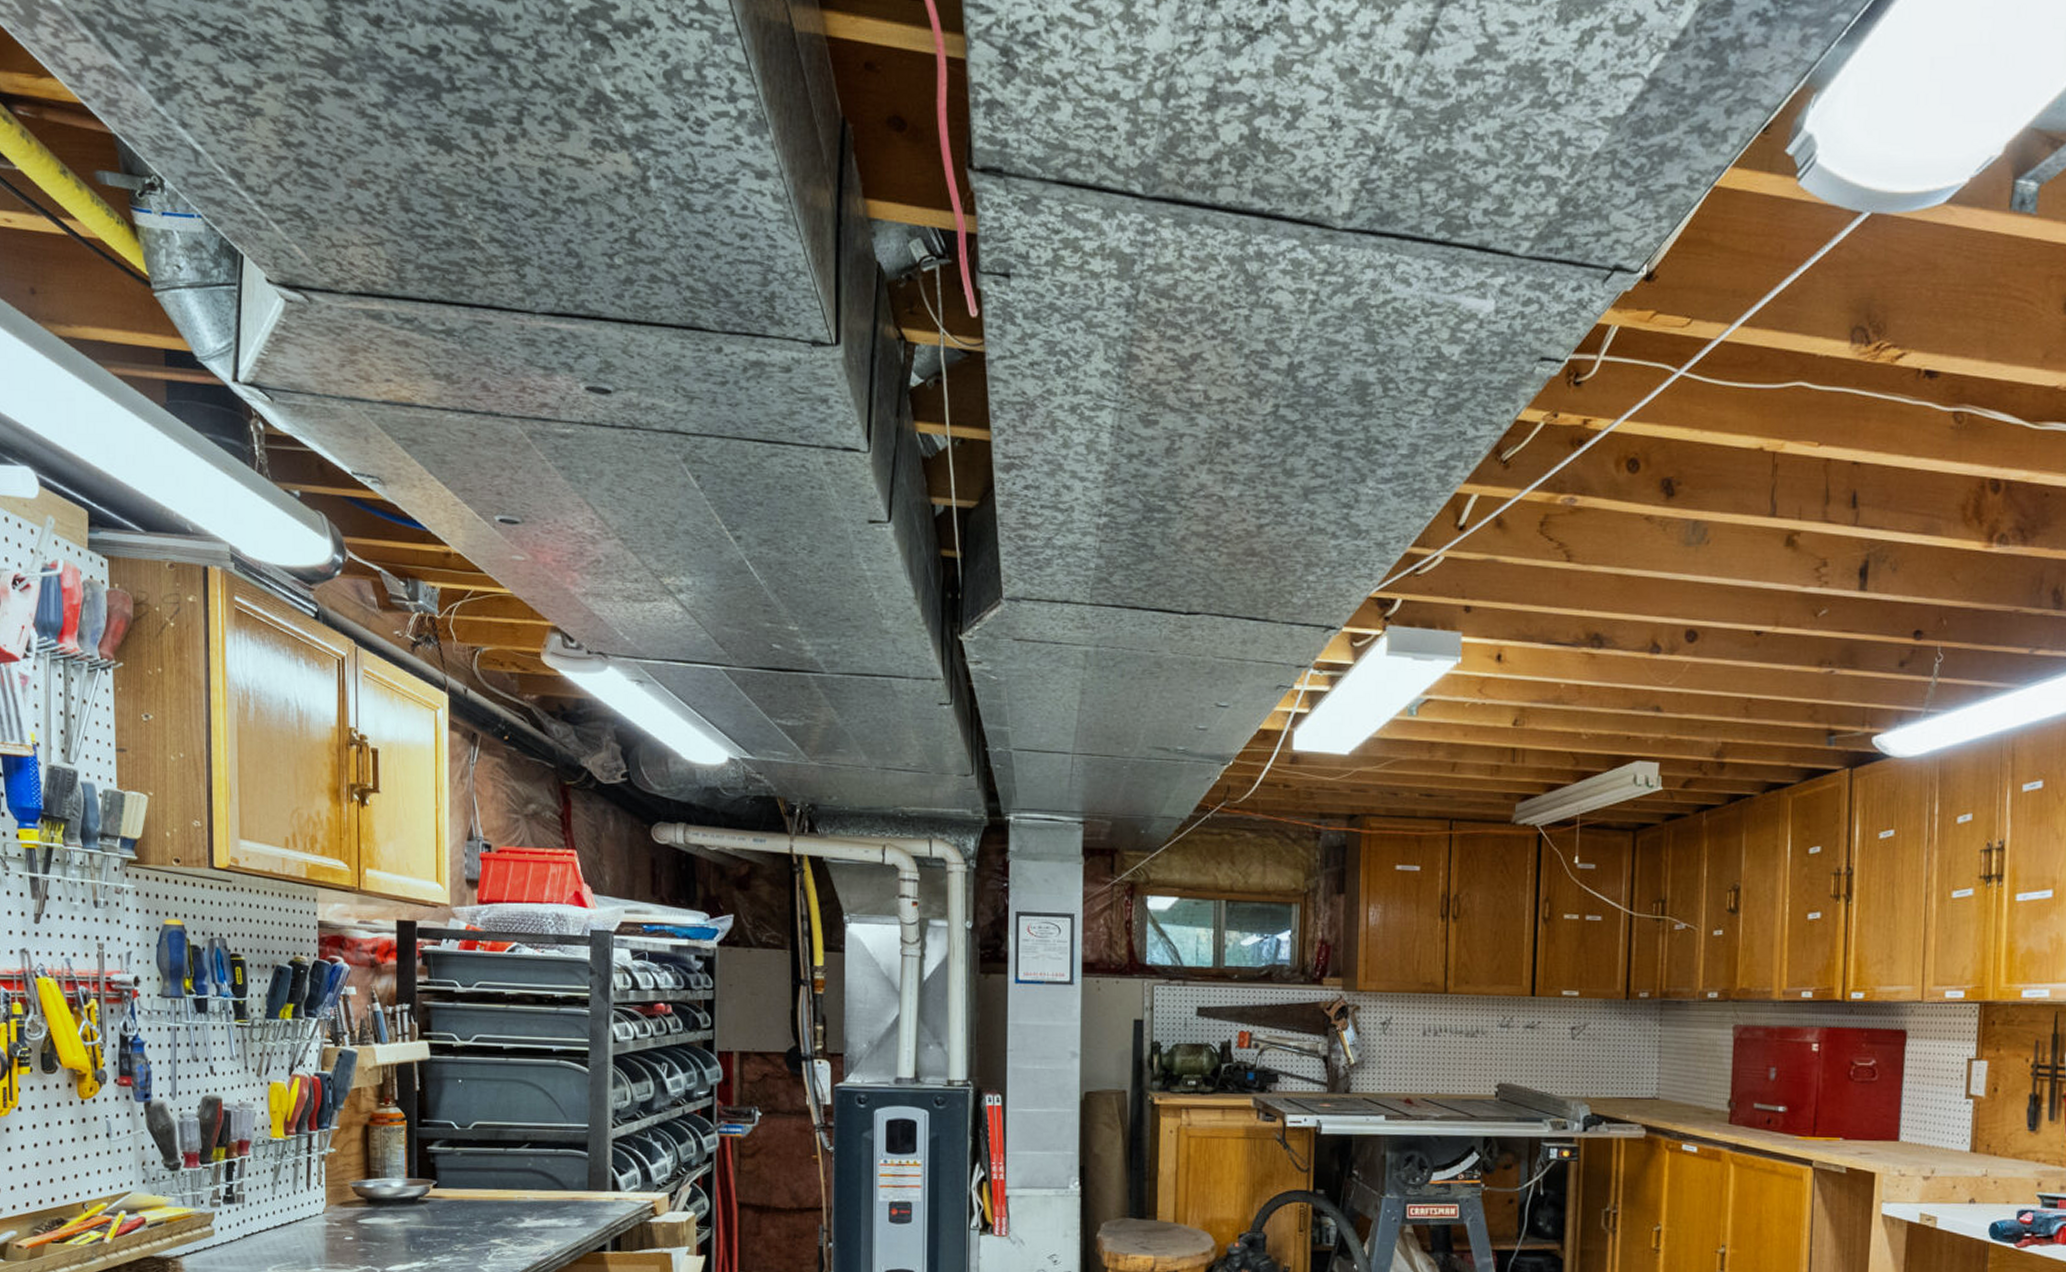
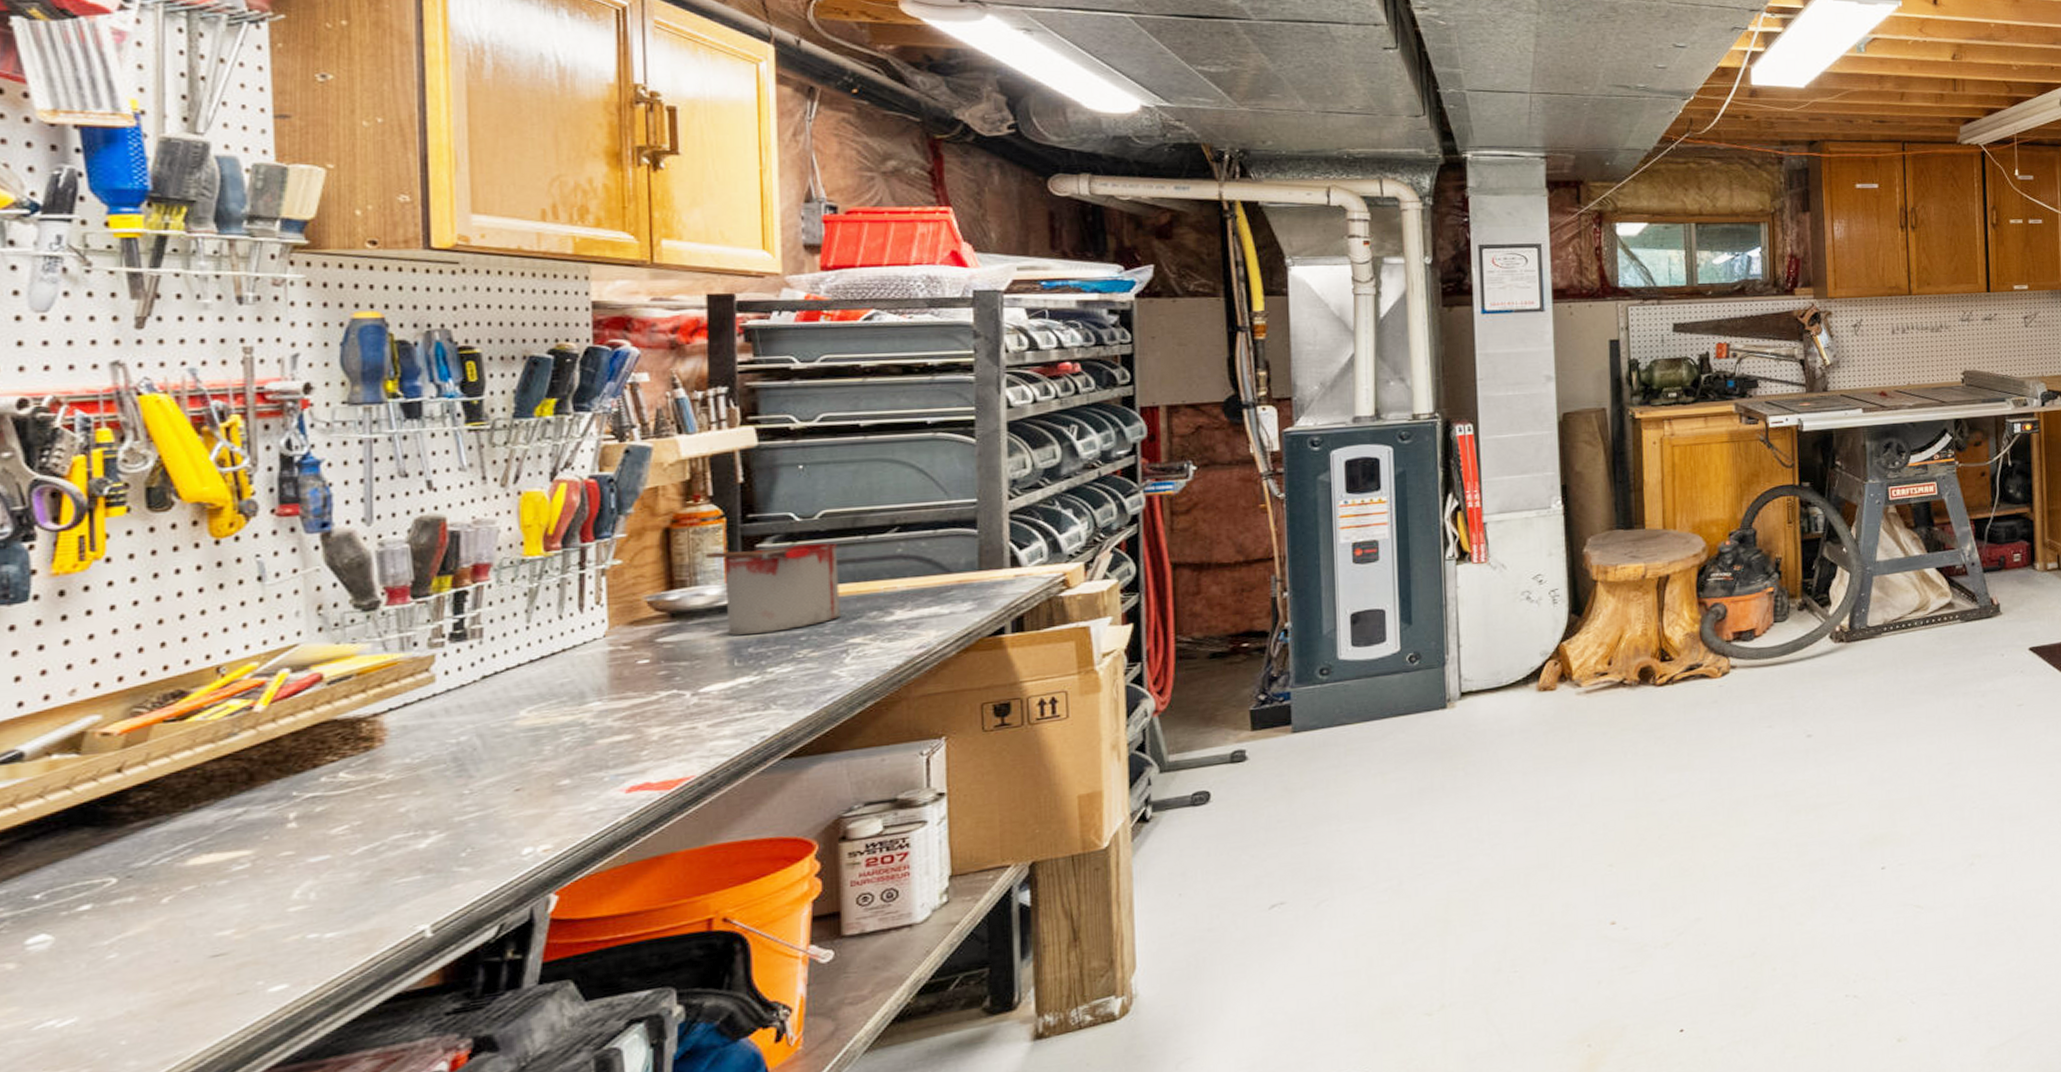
paint can: none [391,1150,487,1226] -> present [704,543,842,636]

